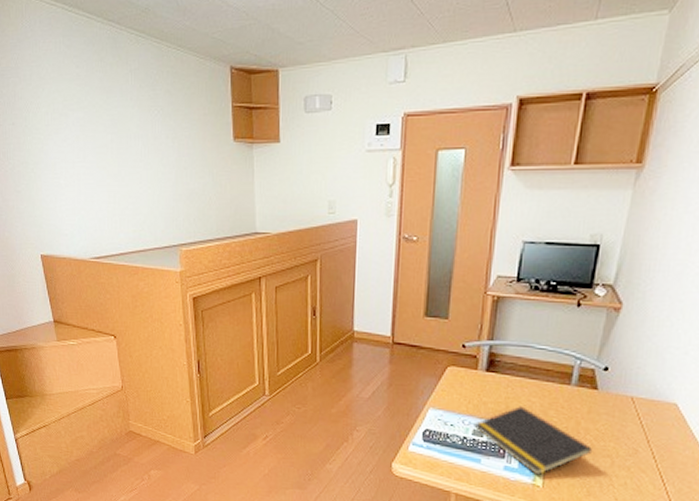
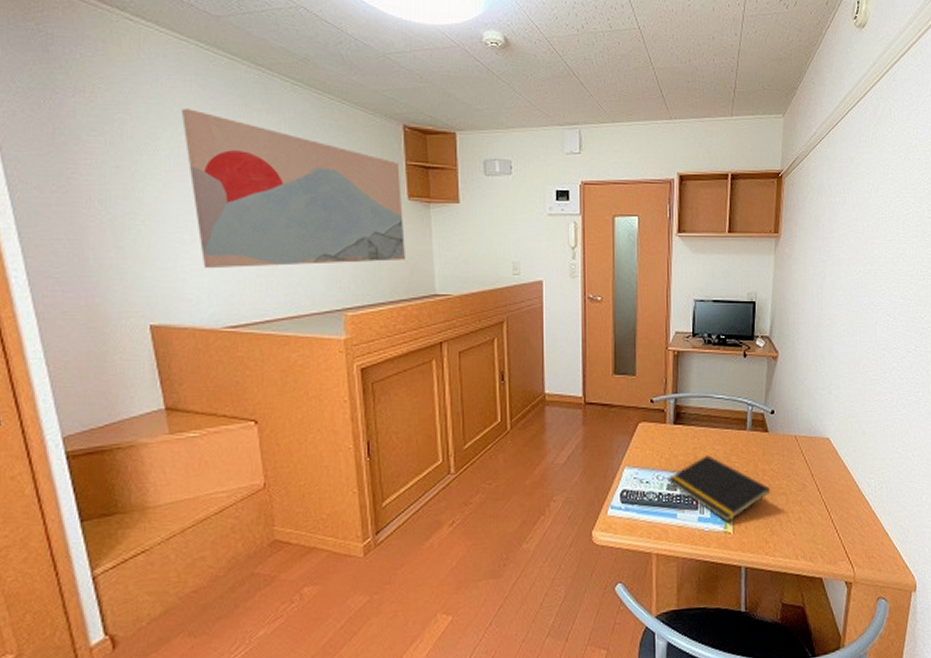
wall art: none [54,68,230,209] -> present [180,108,405,269]

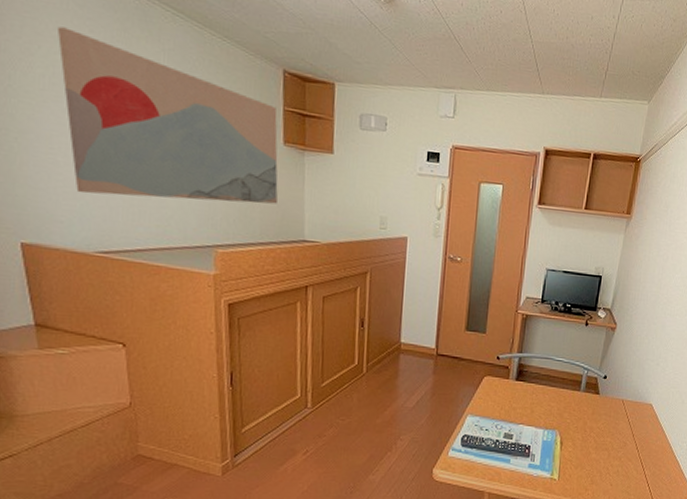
notepad: present [667,455,771,523] -> none [505,410,596,471]

